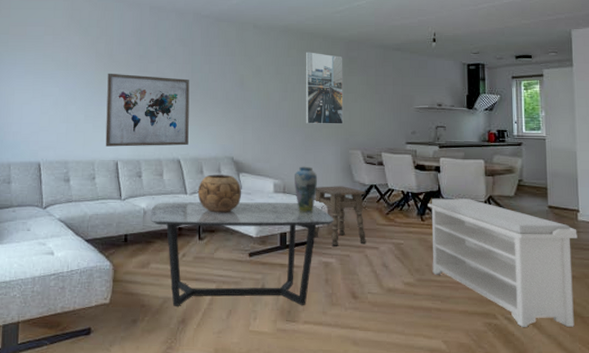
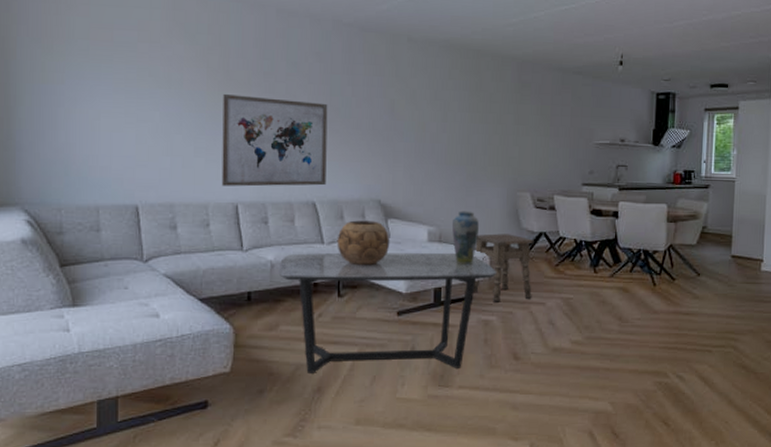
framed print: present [305,52,343,124] -> none [468,73,514,162]
bench: present [428,198,577,327] -> none [602,247,759,385]

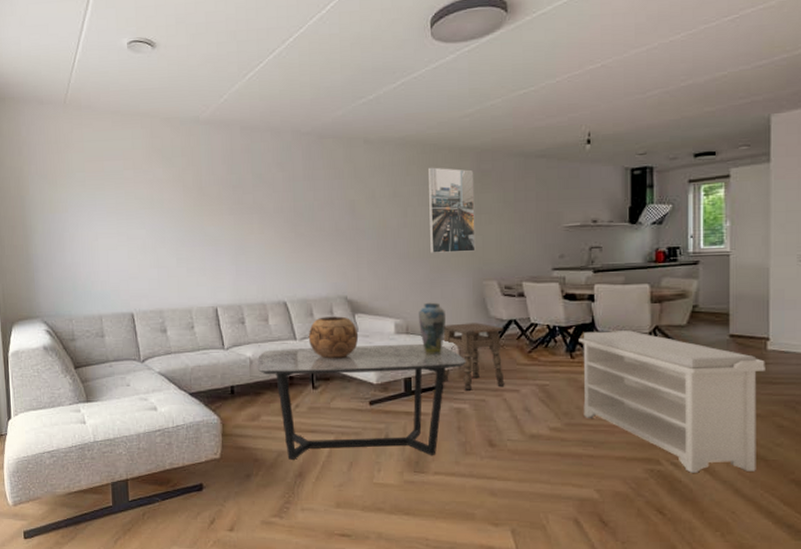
wall art: present [221,93,328,187] -> none [198,208,295,292]
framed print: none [468,73,514,162] -> present [427,167,476,253]
bench: none [602,247,759,385] -> present [578,330,765,473]

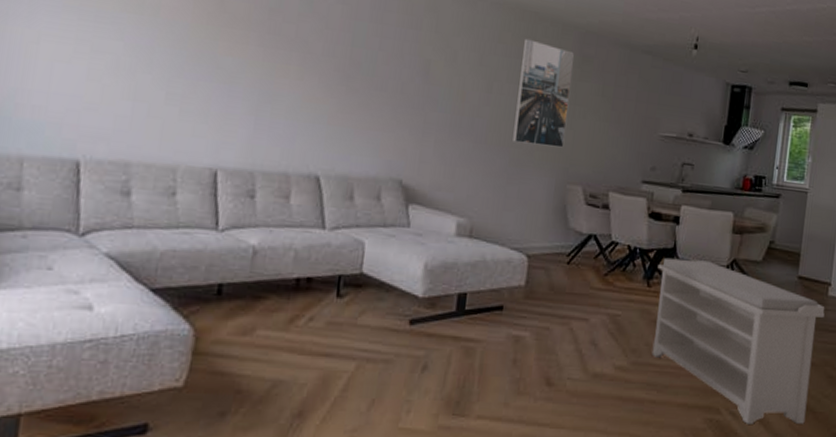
coffee table: present [256,343,466,461] -> none [262,238,535,395]
decorative bowl: present [308,316,359,359] -> none [341,202,410,261]
vase: present [419,302,446,354] -> none [485,201,519,267]
side table: present [443,323,505,391] -> none [504,231,582,315]

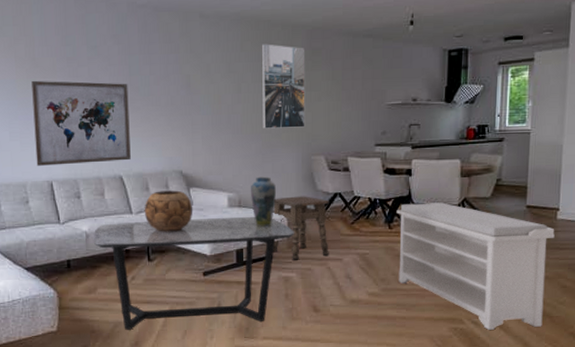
wall art: none [198,28,348,157] -> present [31,80,131,166]
coffee table: none [262,238,535,395] -> present [93,216,294,331]
decorative bowl: none [341,202,410,261] -> present [144,190,193,232]
vase: none [485,201,519,267] -> present [251,176,276,227]
side table: none [504,231,582,315] -> present [272,196,330,260]

